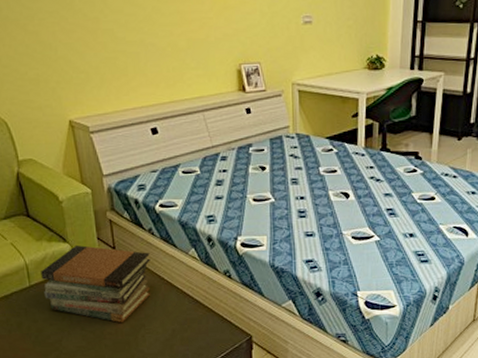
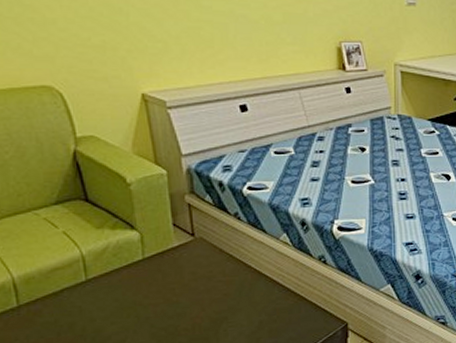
book stack: present [41,245,151,323] -> none [101,233,236,317]

